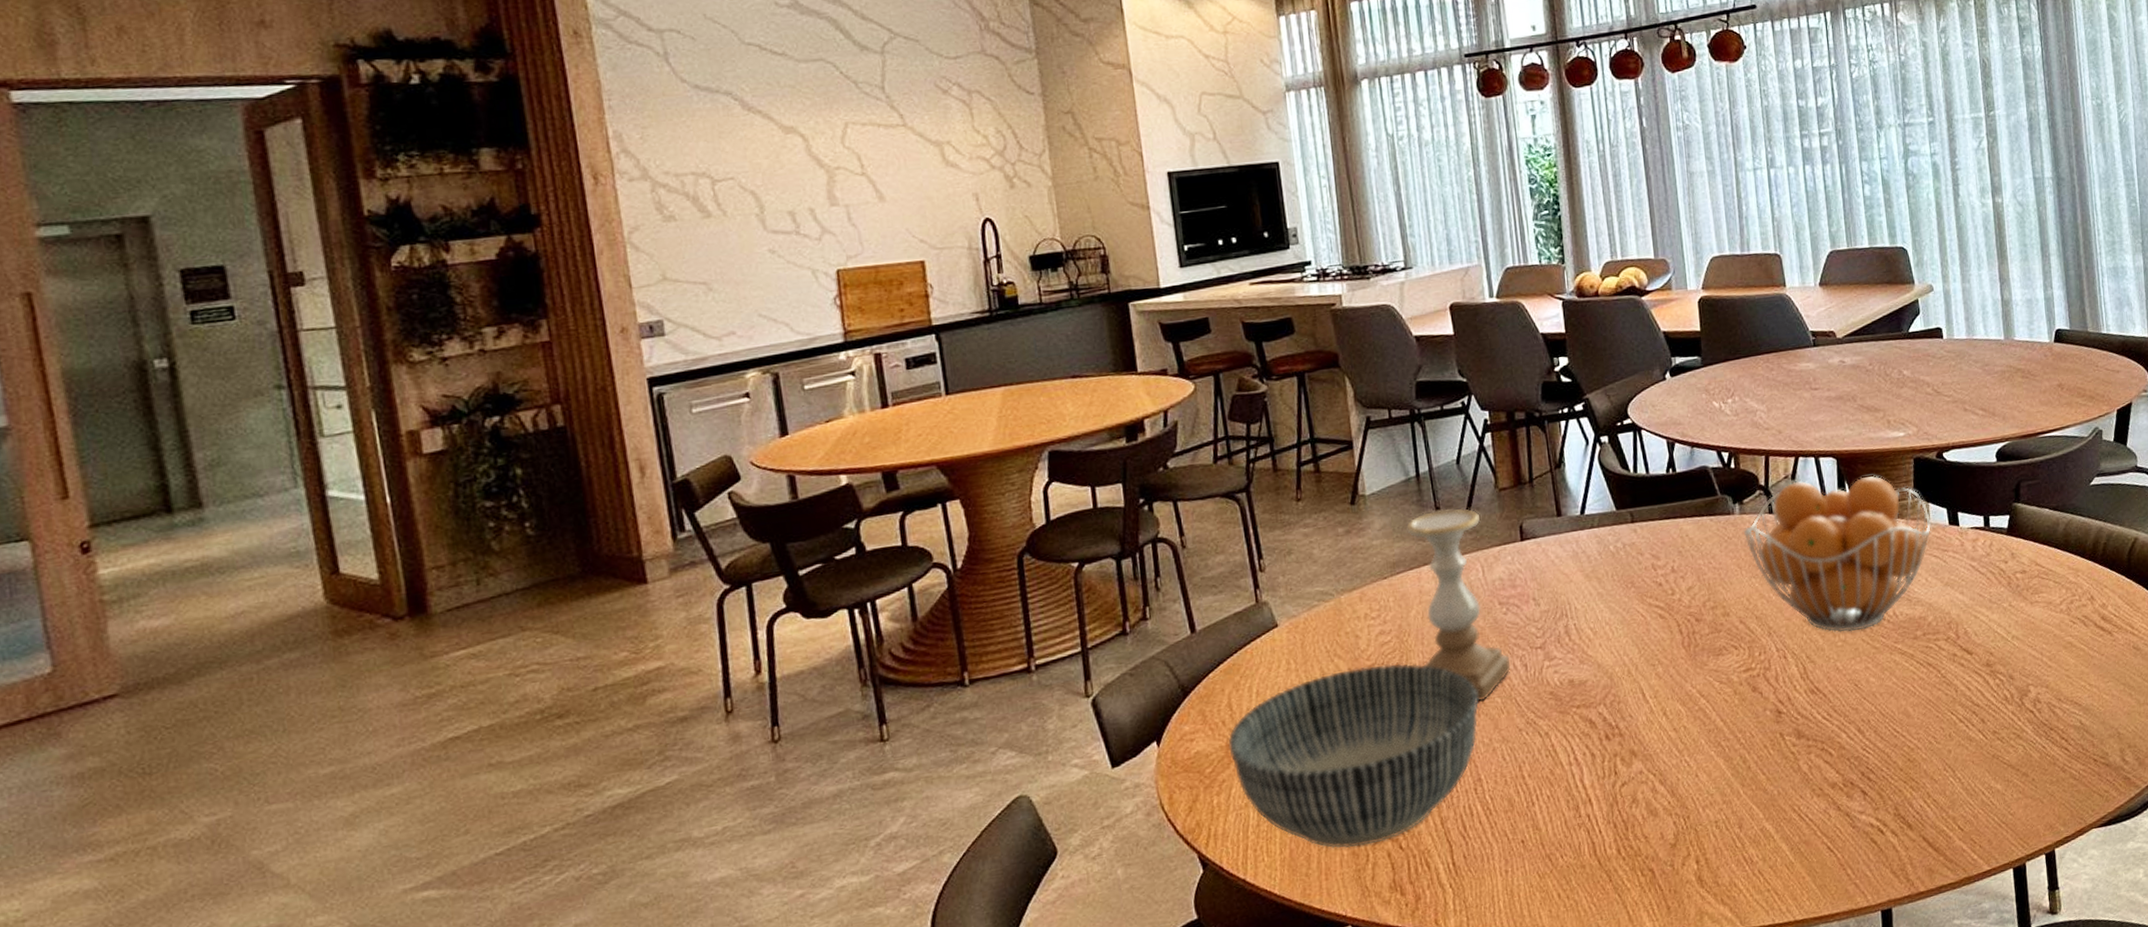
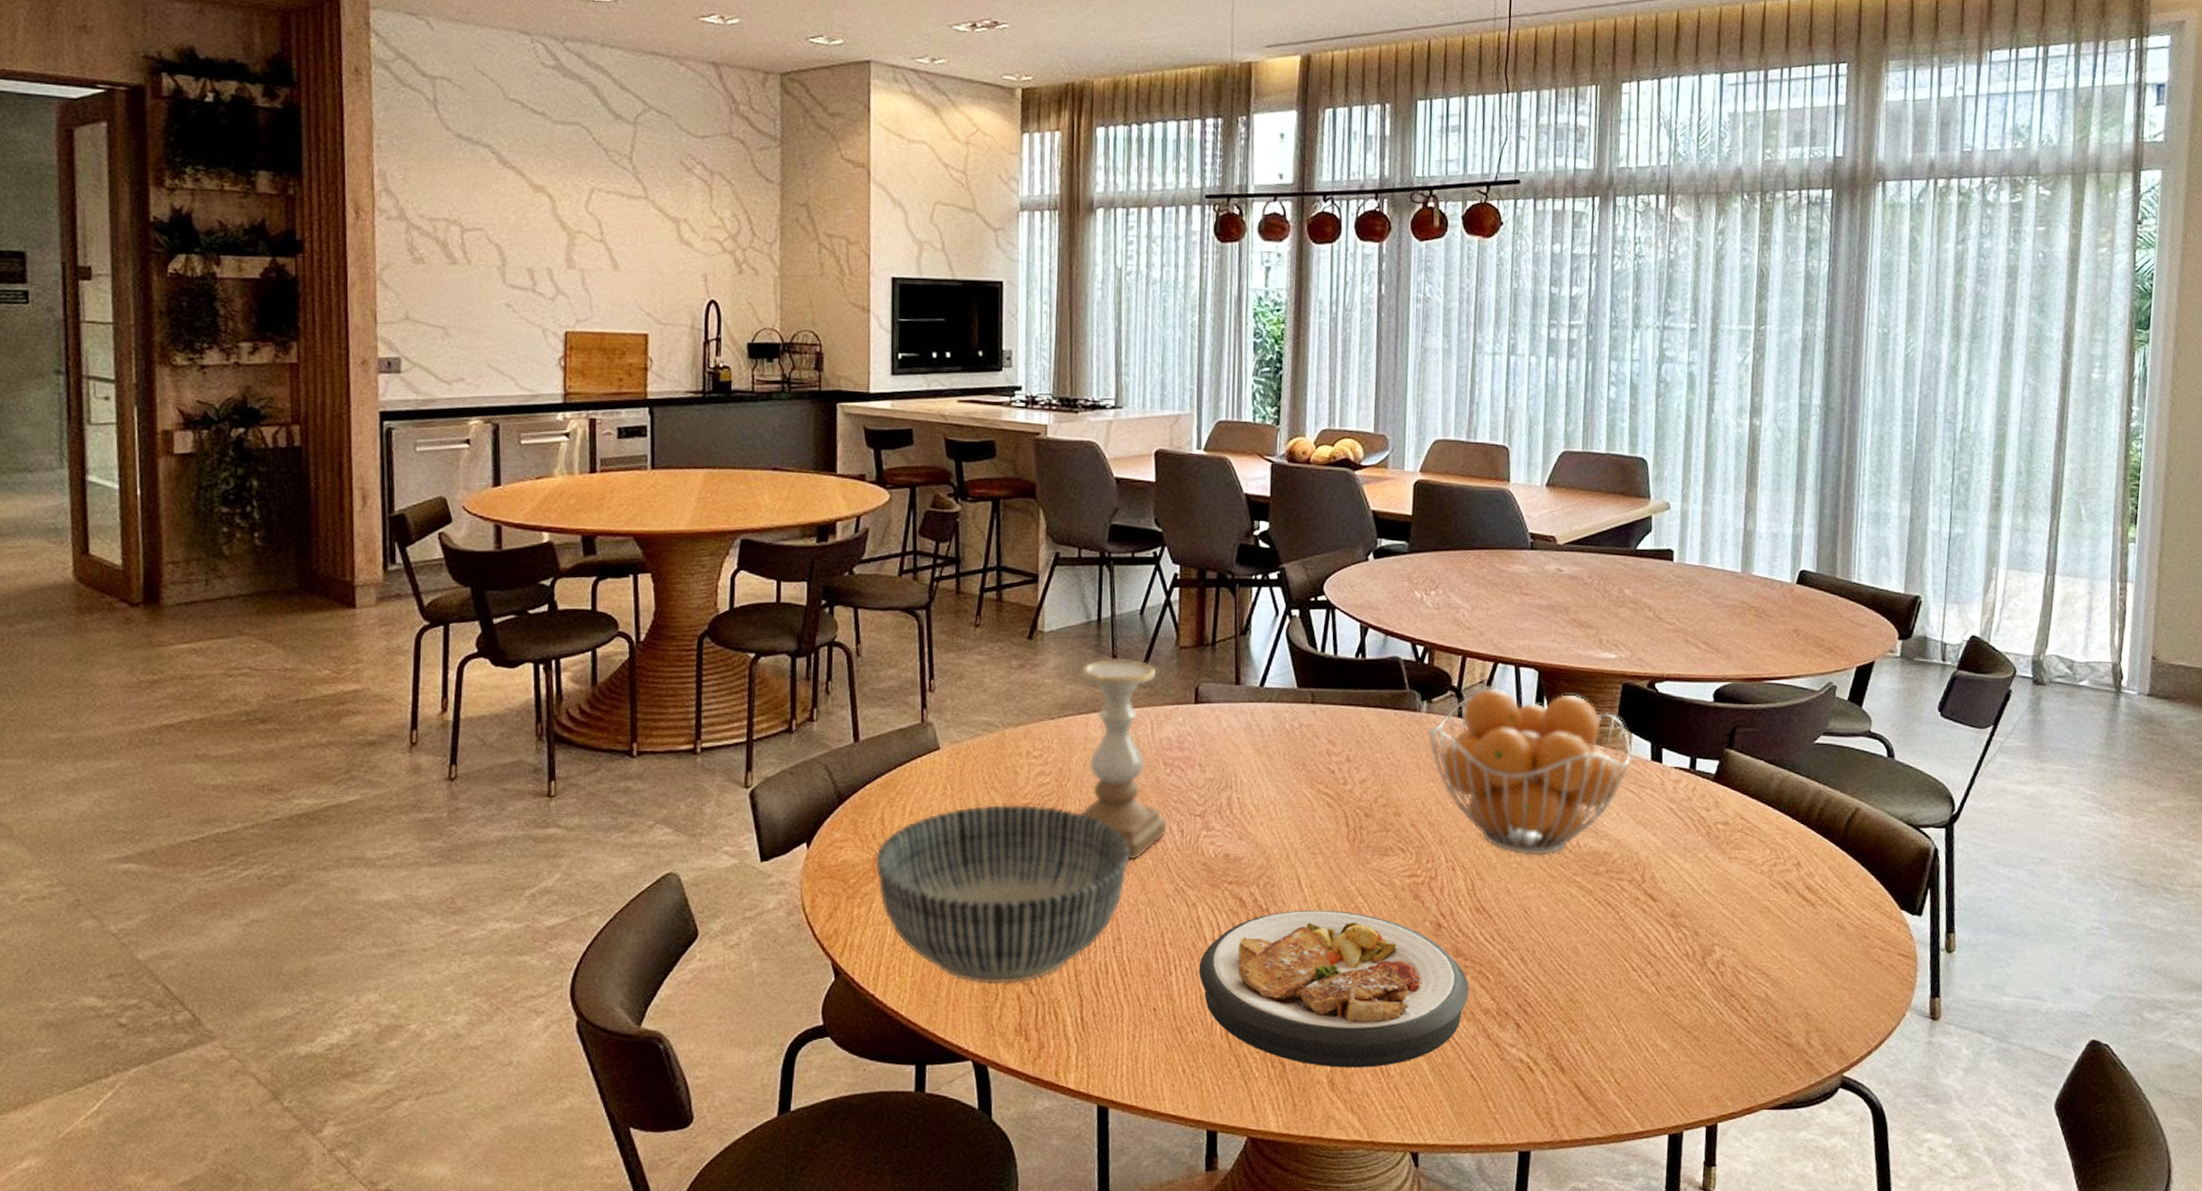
plate: none [1559,714,1815,867] -> present [1198,909,1469,1068]

